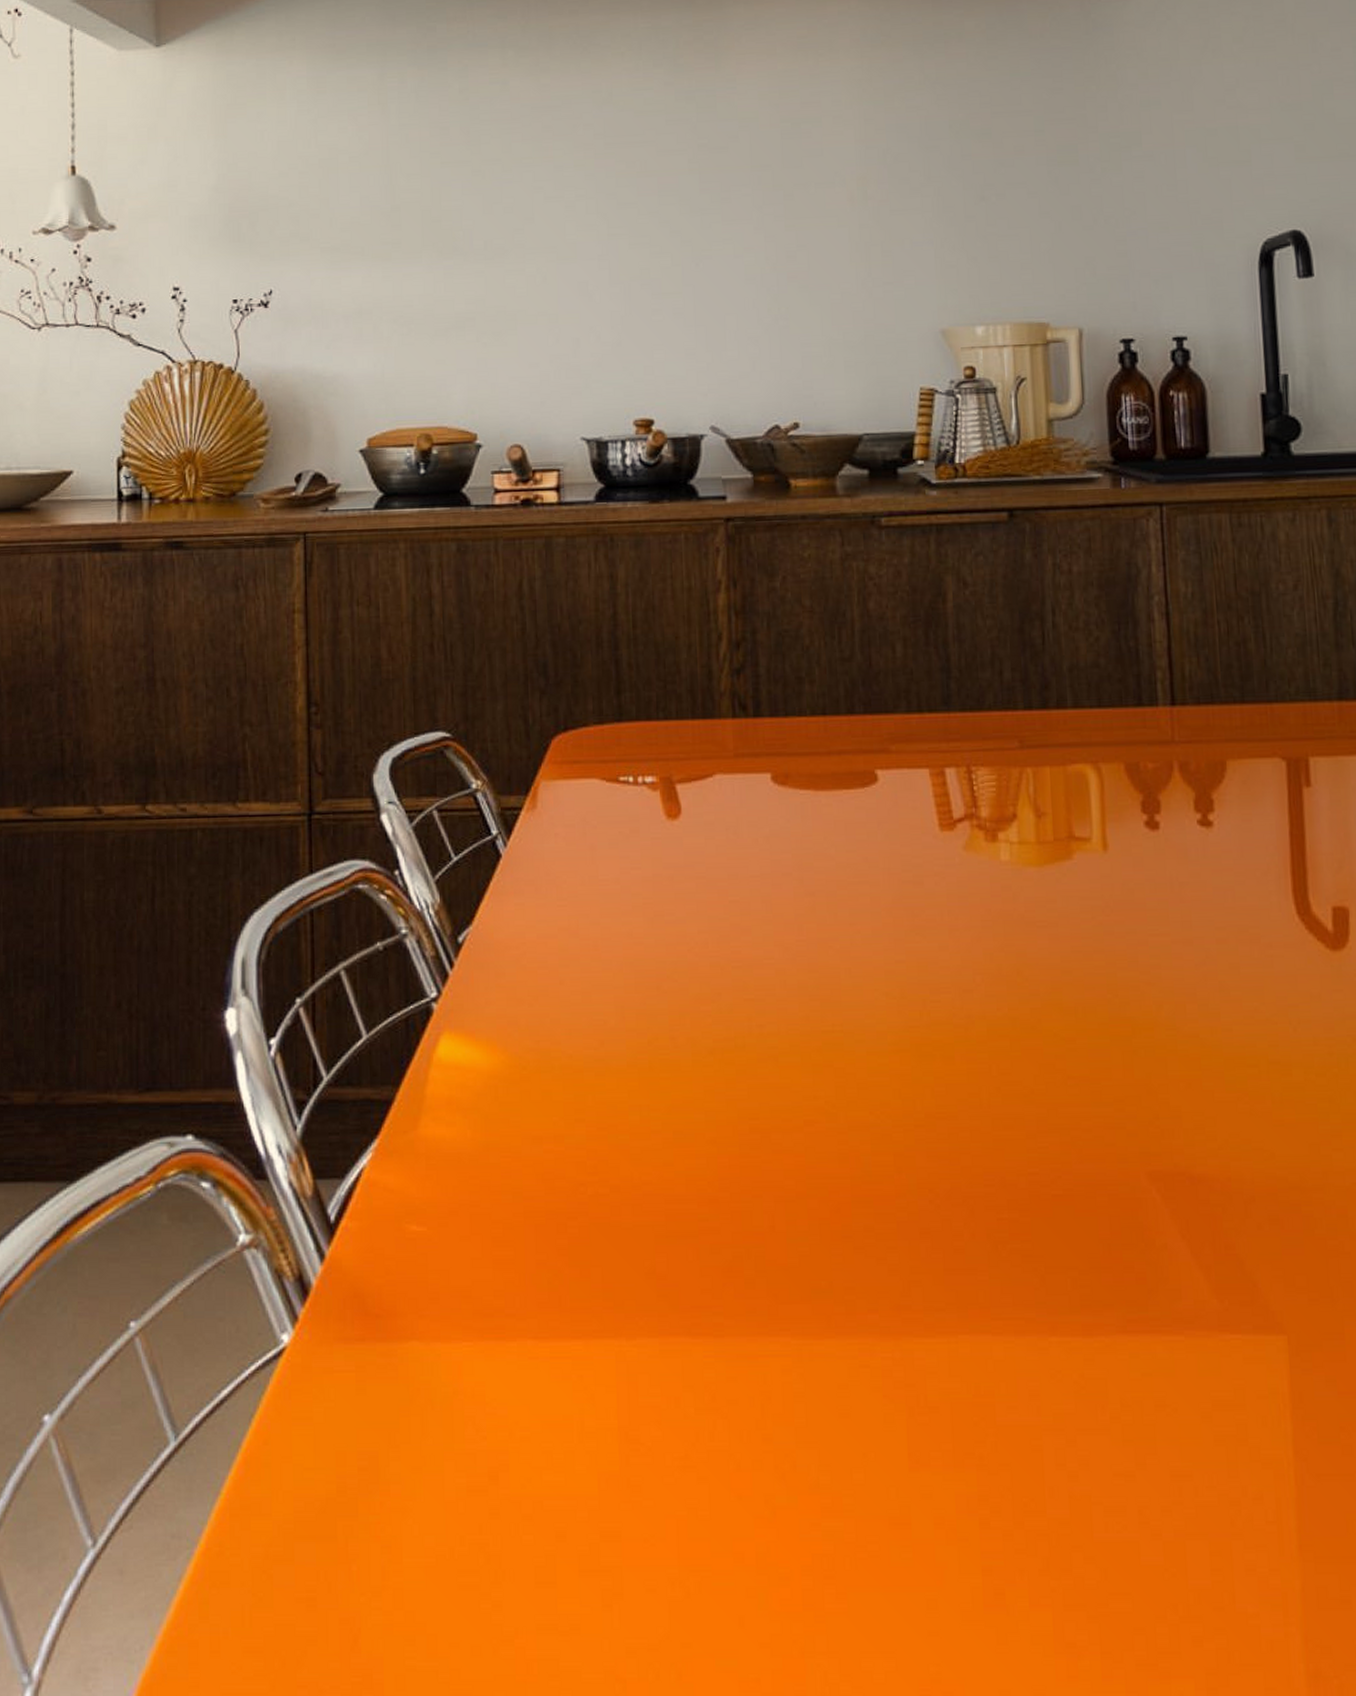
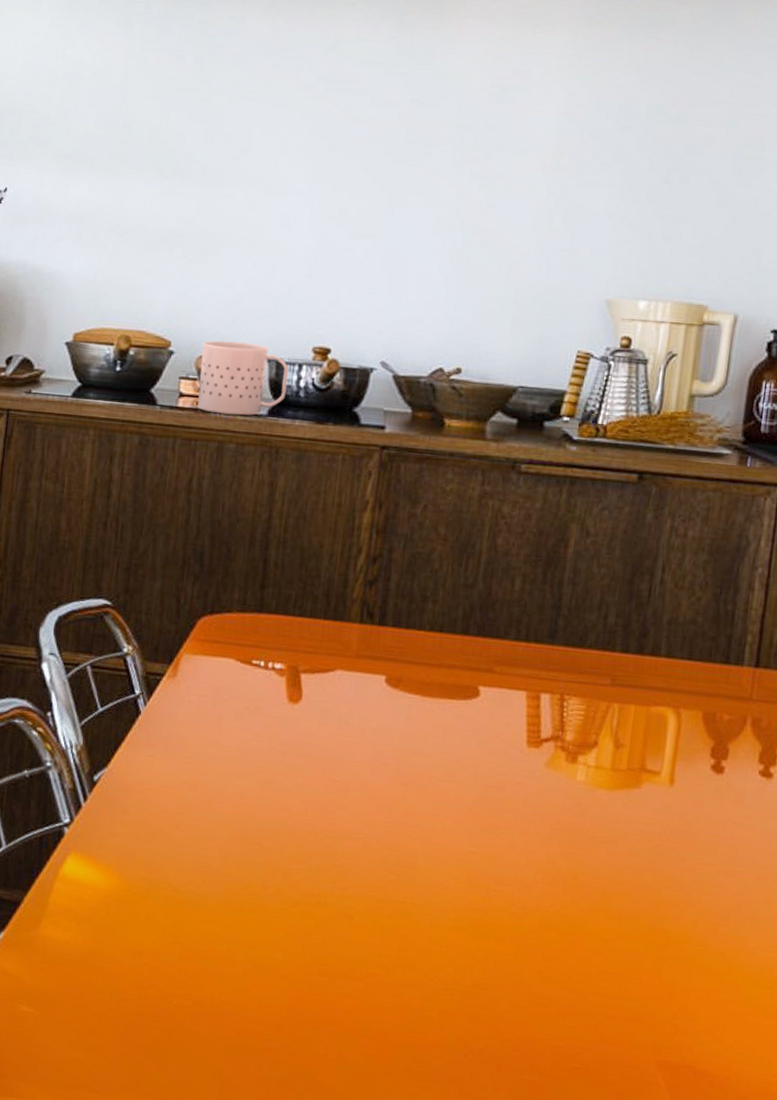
mug: none [513,424,612,507] -> present [197,340,289,416]

